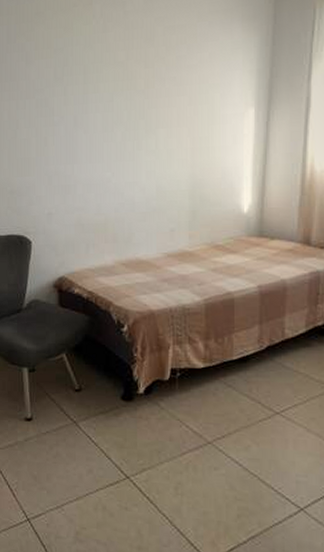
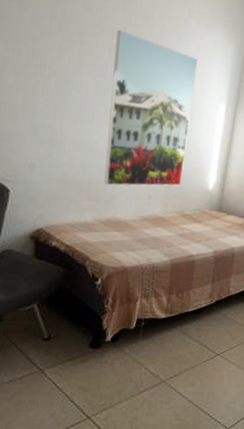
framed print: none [120,57,213,224] -> present [104,29,197,186]

